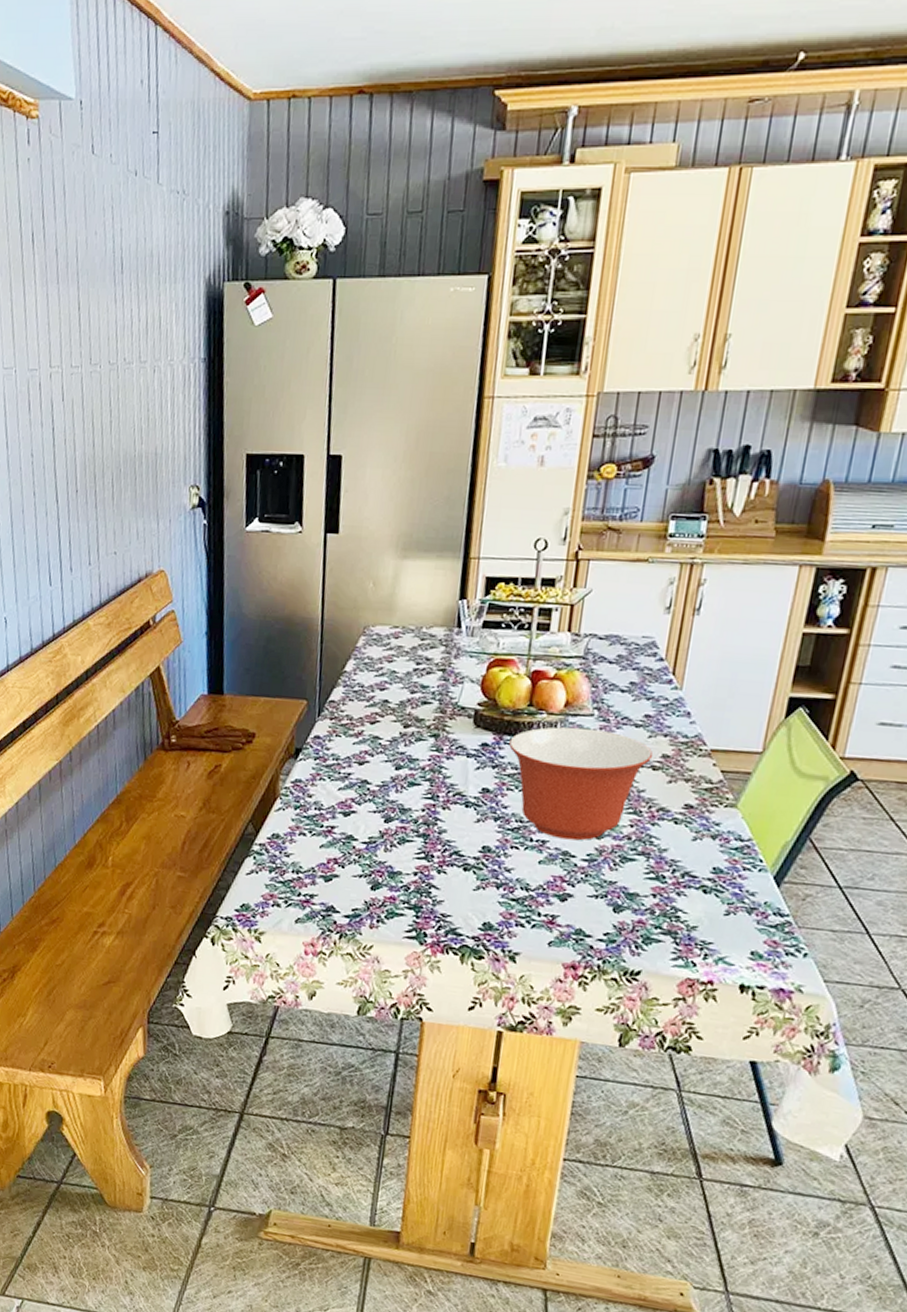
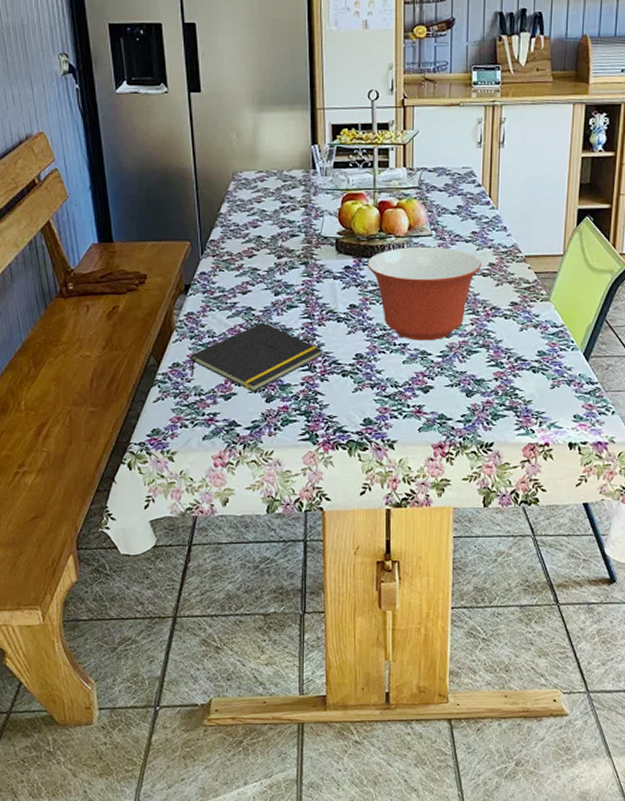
notepad: none [290,798,444,877] -> present [191,322,322,392]

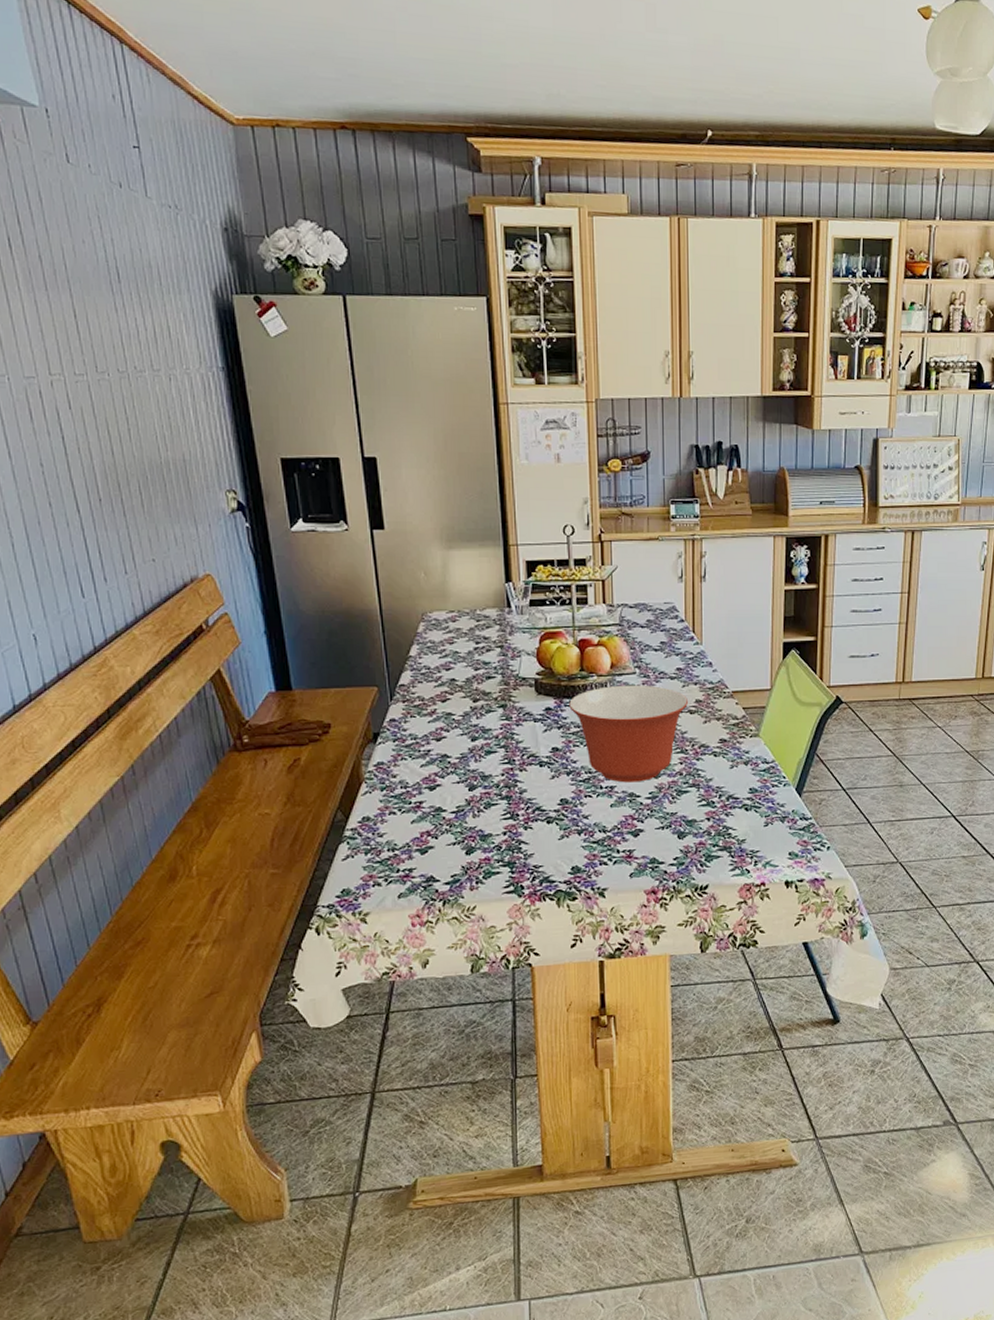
notepad: present [191,322,322,392] -> none [382,769,525,844]

